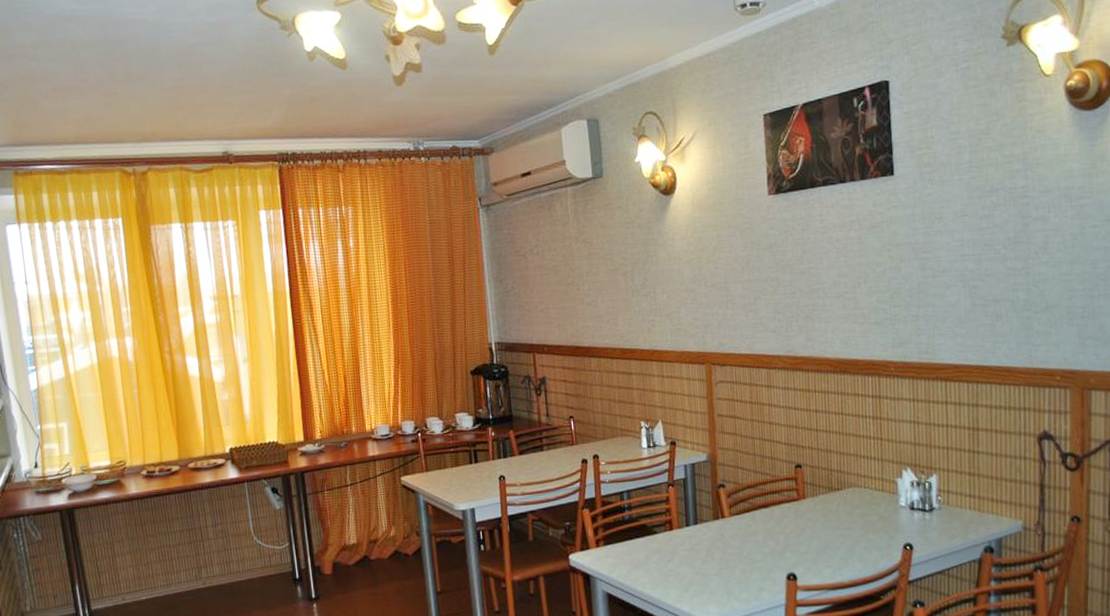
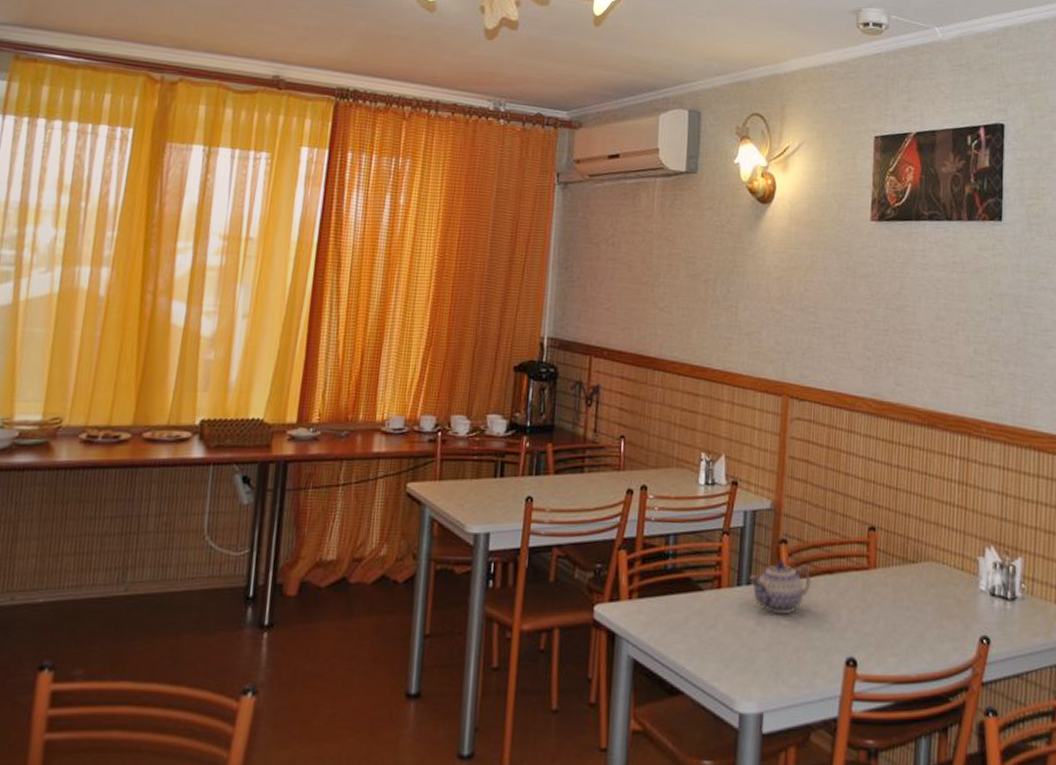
teapot: none [695,502,750,546] -> present [748,560,812,615]

